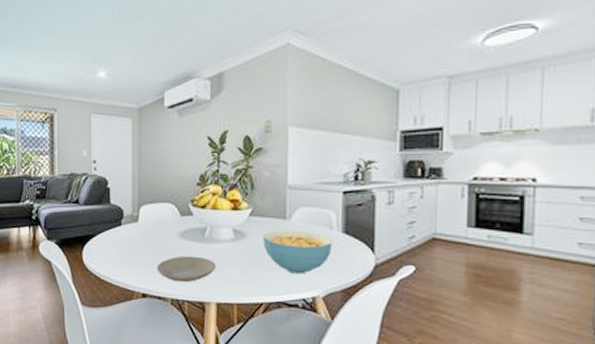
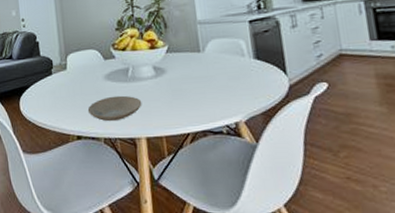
cereal bowl: present [263,230,333,274] -> none [181,61,247,102]

